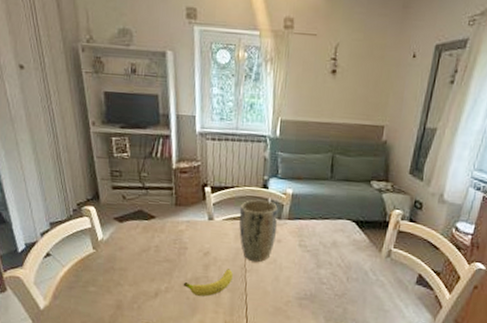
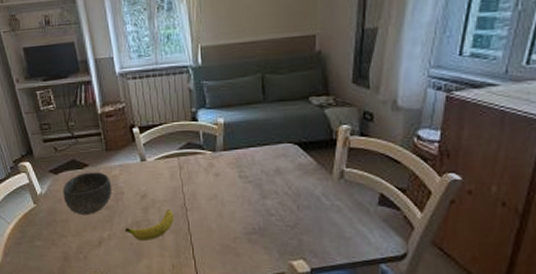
bowl: none [125,224,177,267] -> present [62,172,112,216]
plant pot: present [239,199,278,263] -> none [171,133,213,200]

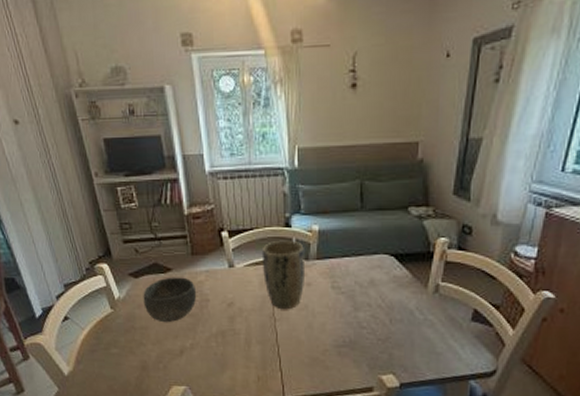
fruit: present [124,210,174,240] -> none [208,319,261,351]
plant pot: none [171,133,213,200] -> present [261,240,304,310]

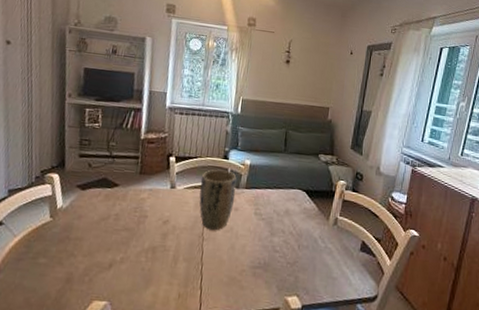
bowl: present [143,277,197,323] -> none [84,191,138,236]

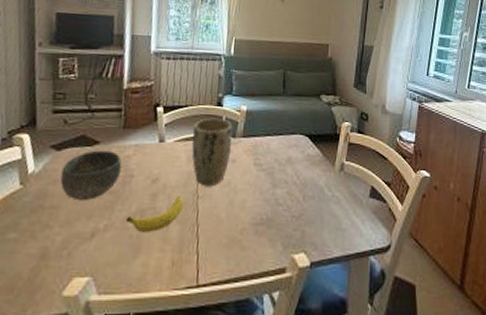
bowl: none [84,191,138,236] -> present [60,150,122,201]
fruit: none [139,237,190,267] -> present [125,196,184,232]

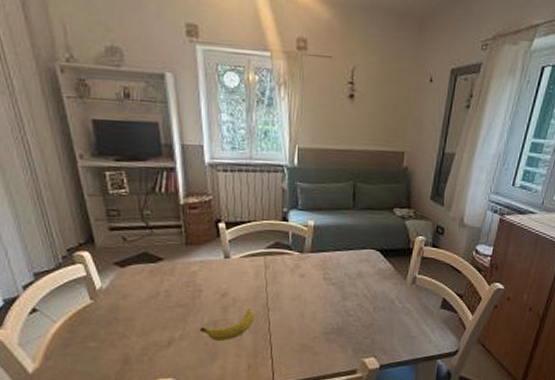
bowl: present [60,150,122,201] -> none [129,266,189,314]
plant pot: present [191,118,233,187] -> none [258,233,300,300]

